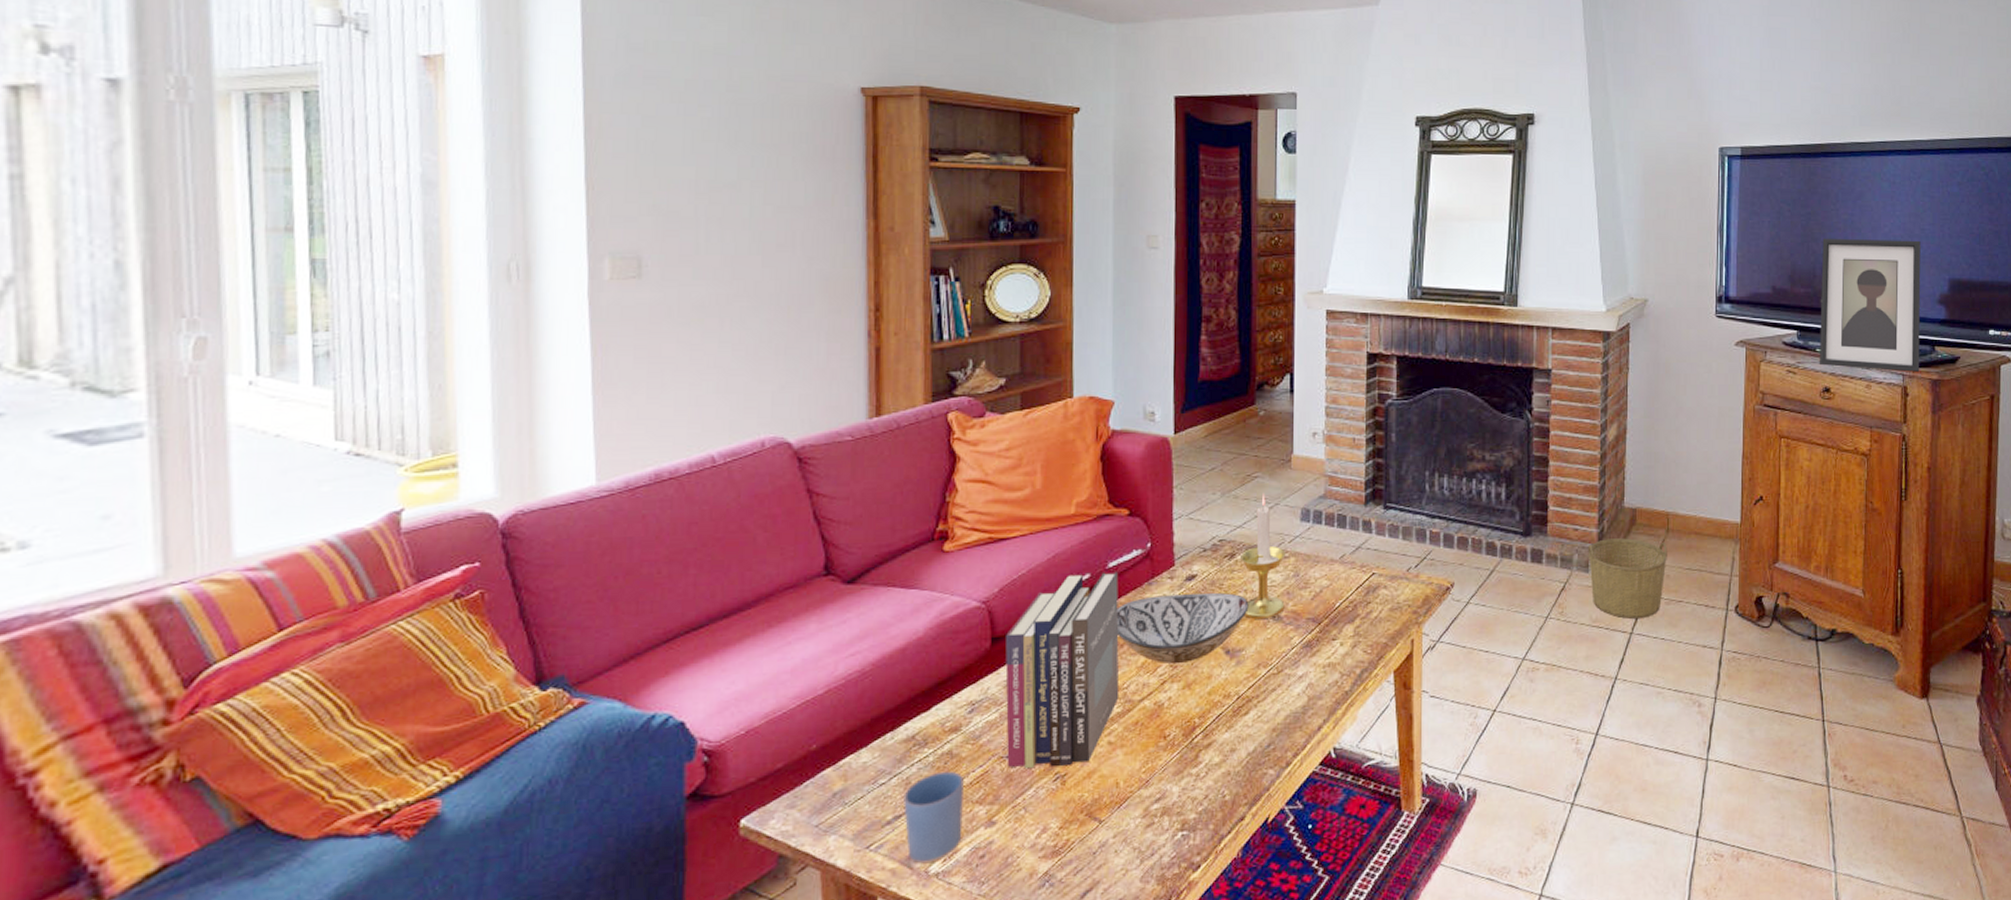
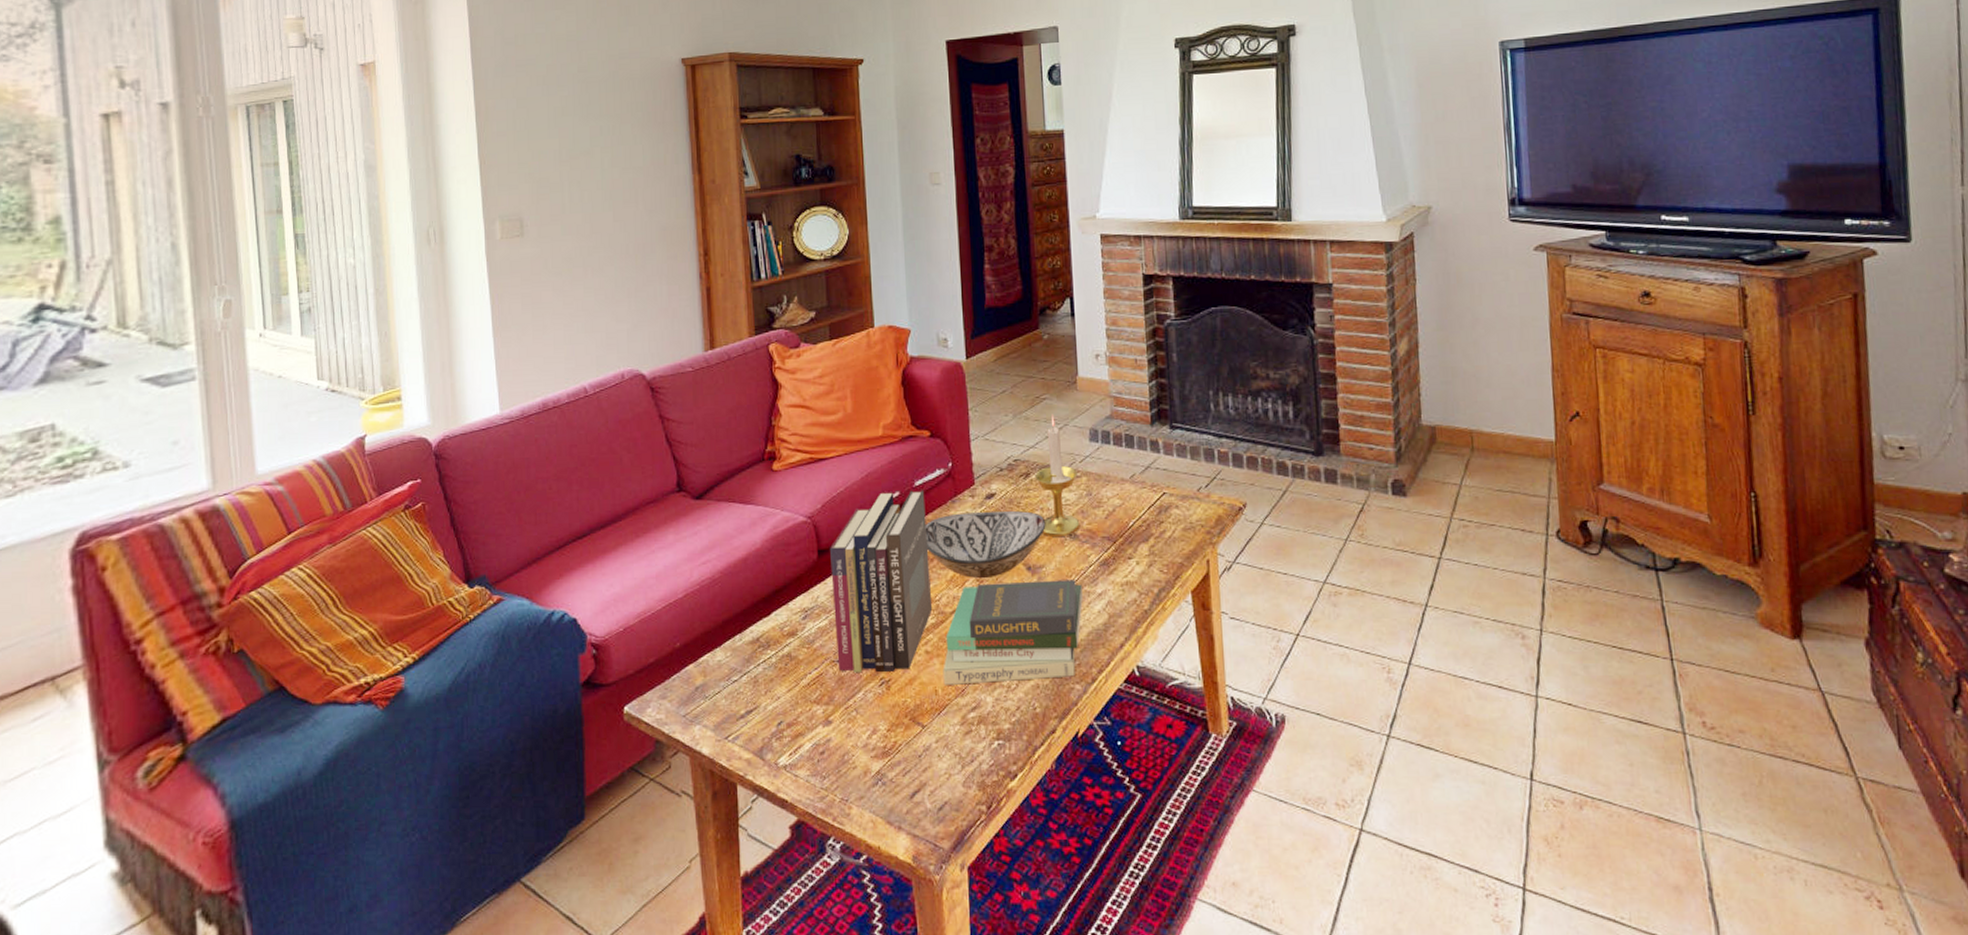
mug: present [903,771,964,864] -> none [753,672,804,756]
books: none [1126,663,1283,777] -> present [943,580,1083,685]
basket: present [1587,538,1667,619] -> none [1385,457,1474,543]
picture frame: present [1819,238,1921,372] -> none [1627,123,1760,271]

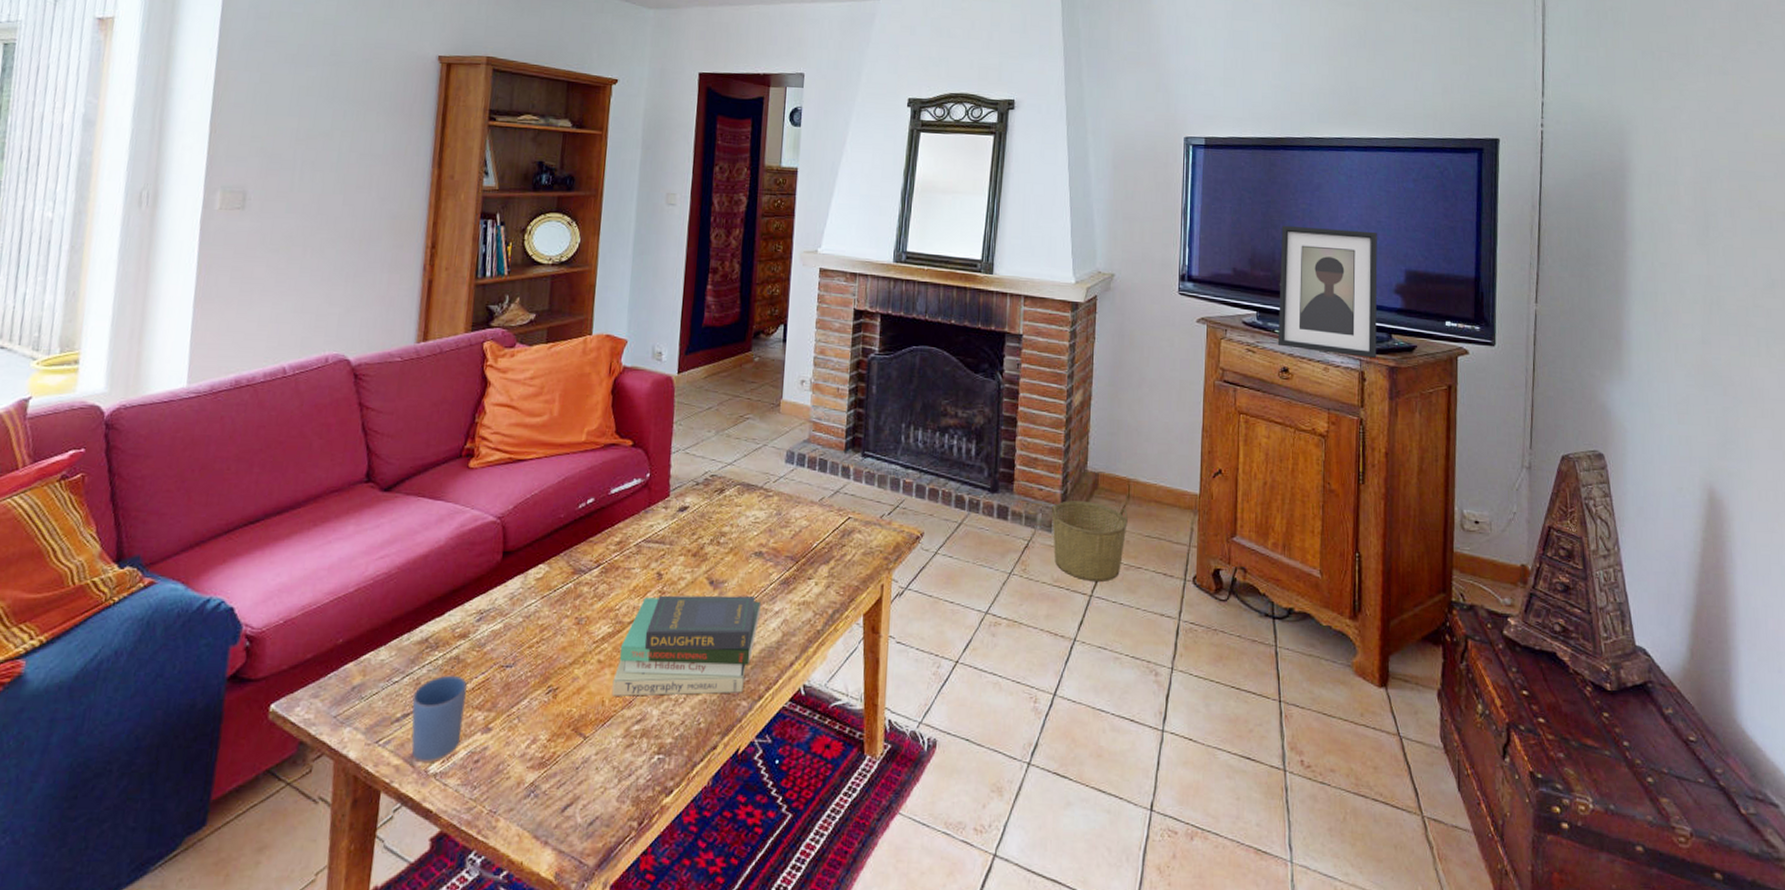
mug: none [753,672,804,756] -> present [411,675,467,763]
books: present [830,490,933,673] -> none [506,497,620,680]
decorative bowl: present [925,510,1046,579] -> none [613,523,734,591]
candlestick: present [1035,415,1080,538] -> none [729,434,770,554]
basket: none [1385,457,1474,543] -> present [1051,500,1128,582]
picture frame: none [1627,123,1760,271] -> present [1277,225,1378,358]

